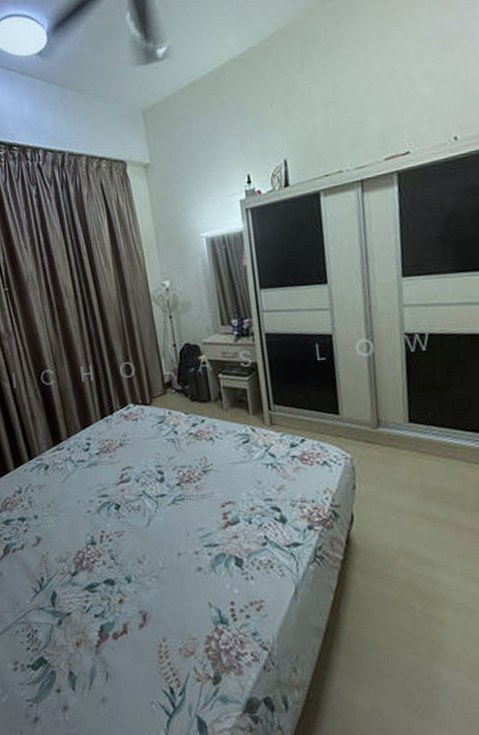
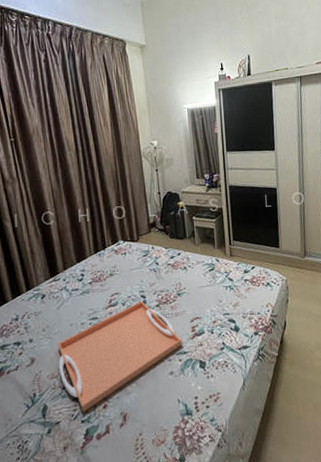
serving tray: none [65,478,211,605] -> present [58,301,182,412]

